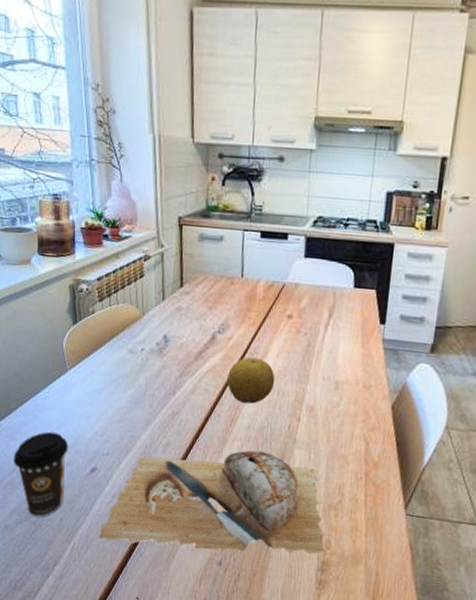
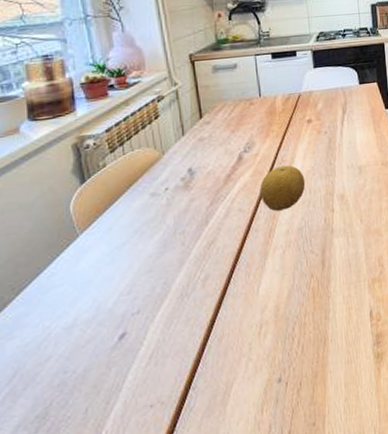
coffee cup: present [13,431,69,517] -> none [12,310,88,423]
chopping board: present [99,450,325,555] -> none [137,250,377,413]

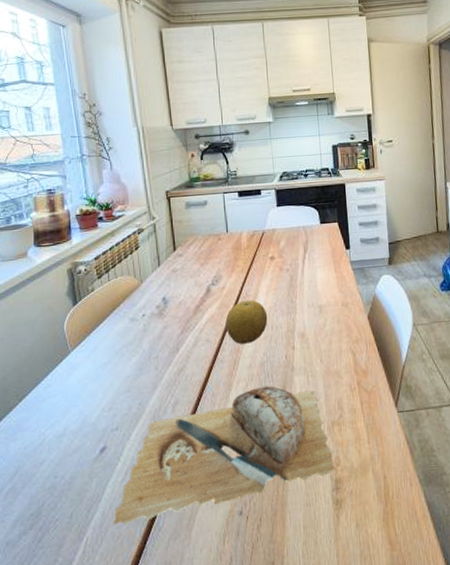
chopping board: none [137,250,377,413] -> present [114,386,336,525]

